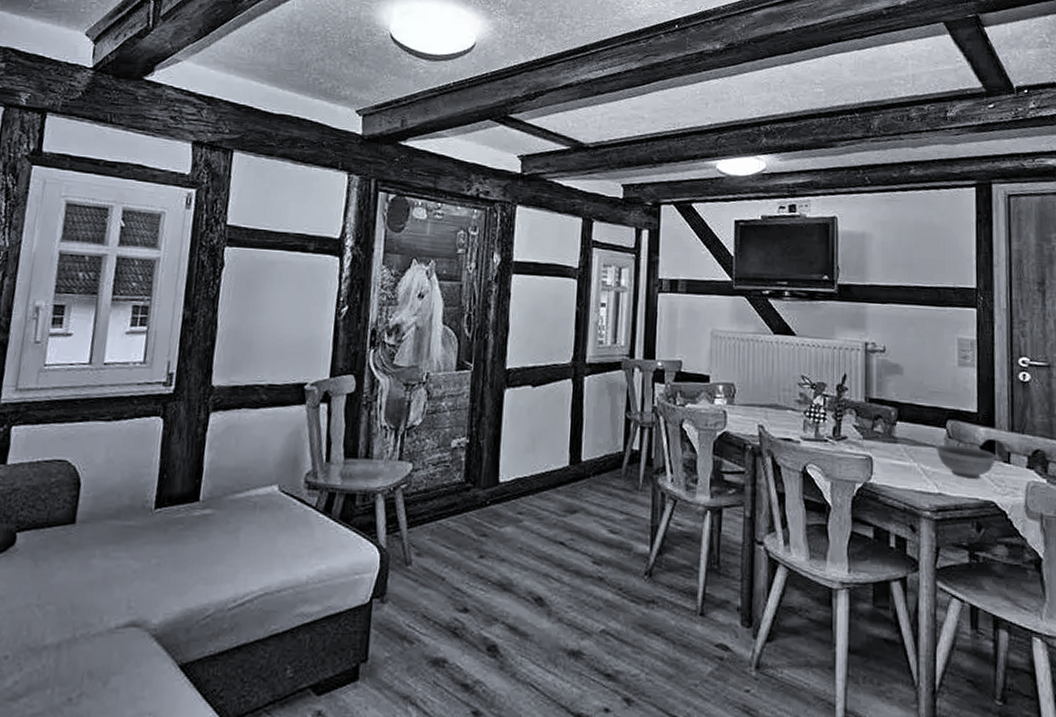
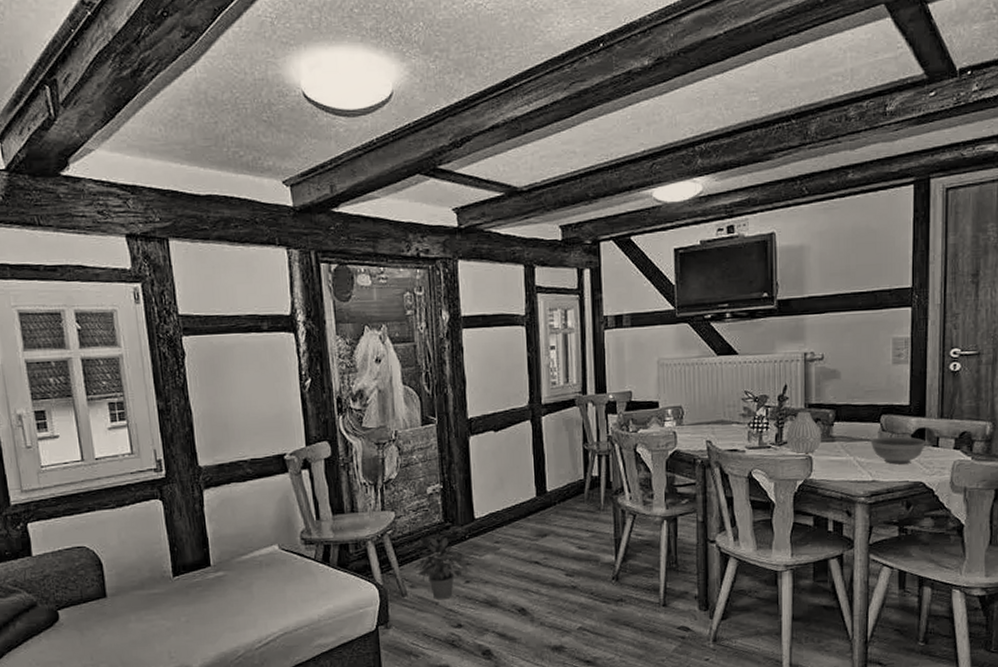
potted plant: none [423,496,492,576] -> present [413,536,473,600]
vase: none [844,405,884,454] -> present [786,411,822,454]

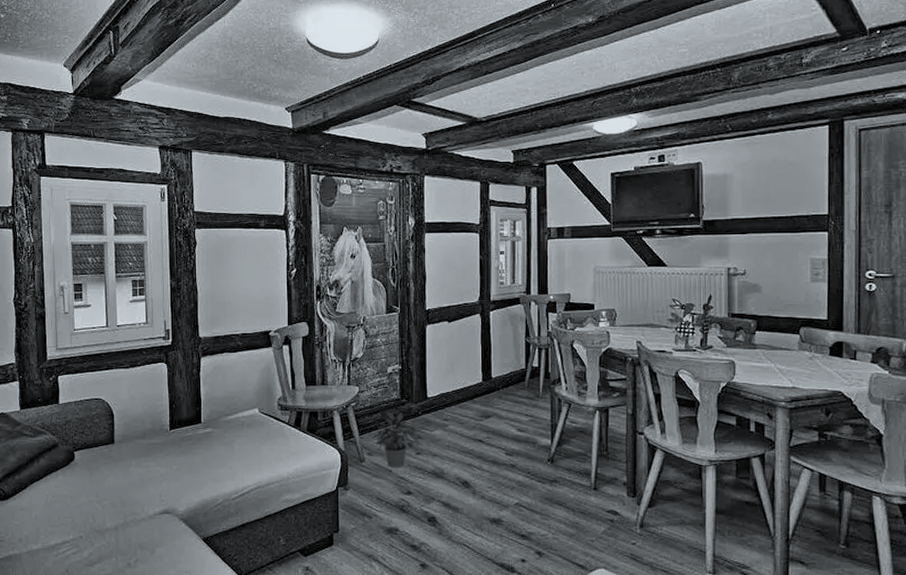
vase: present [786,411,822,454] -> none [710,320,745,359]
bowl: present [870,436,927,465] -> none [790,347,845,374]

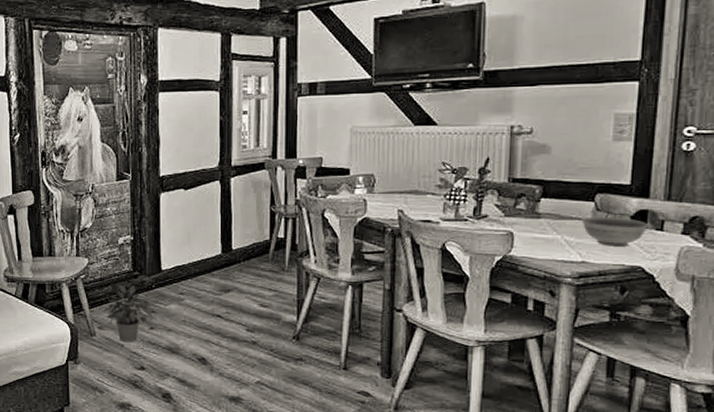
bowl: none [790,347,845,374] -> present [581,216,649,247]

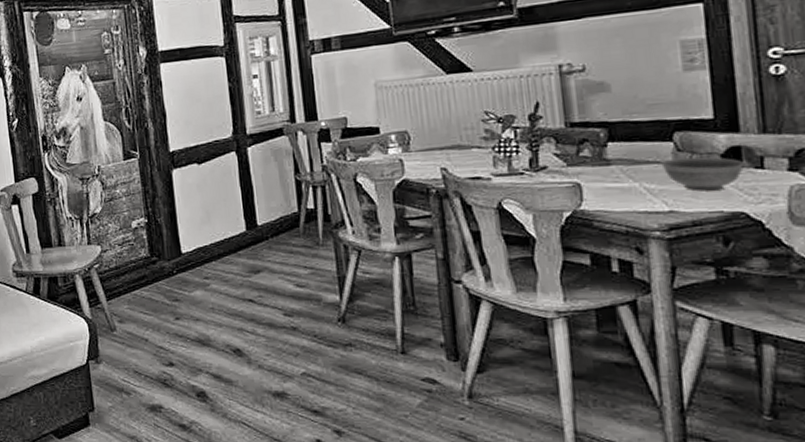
potted plant: present [102,283,159,343] -> none [121,270,182,337]

